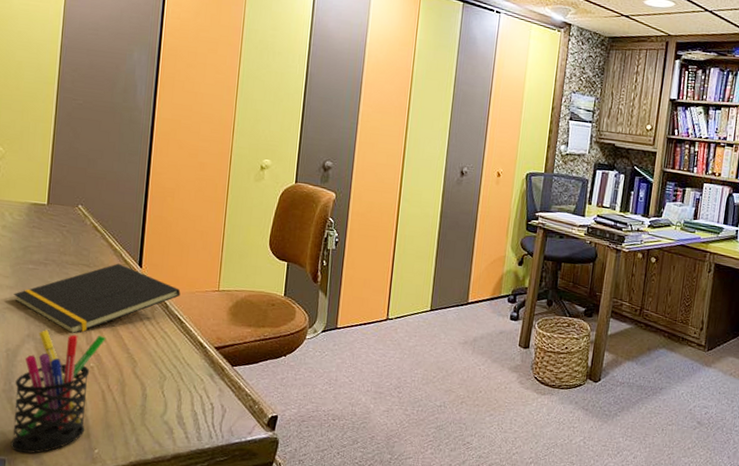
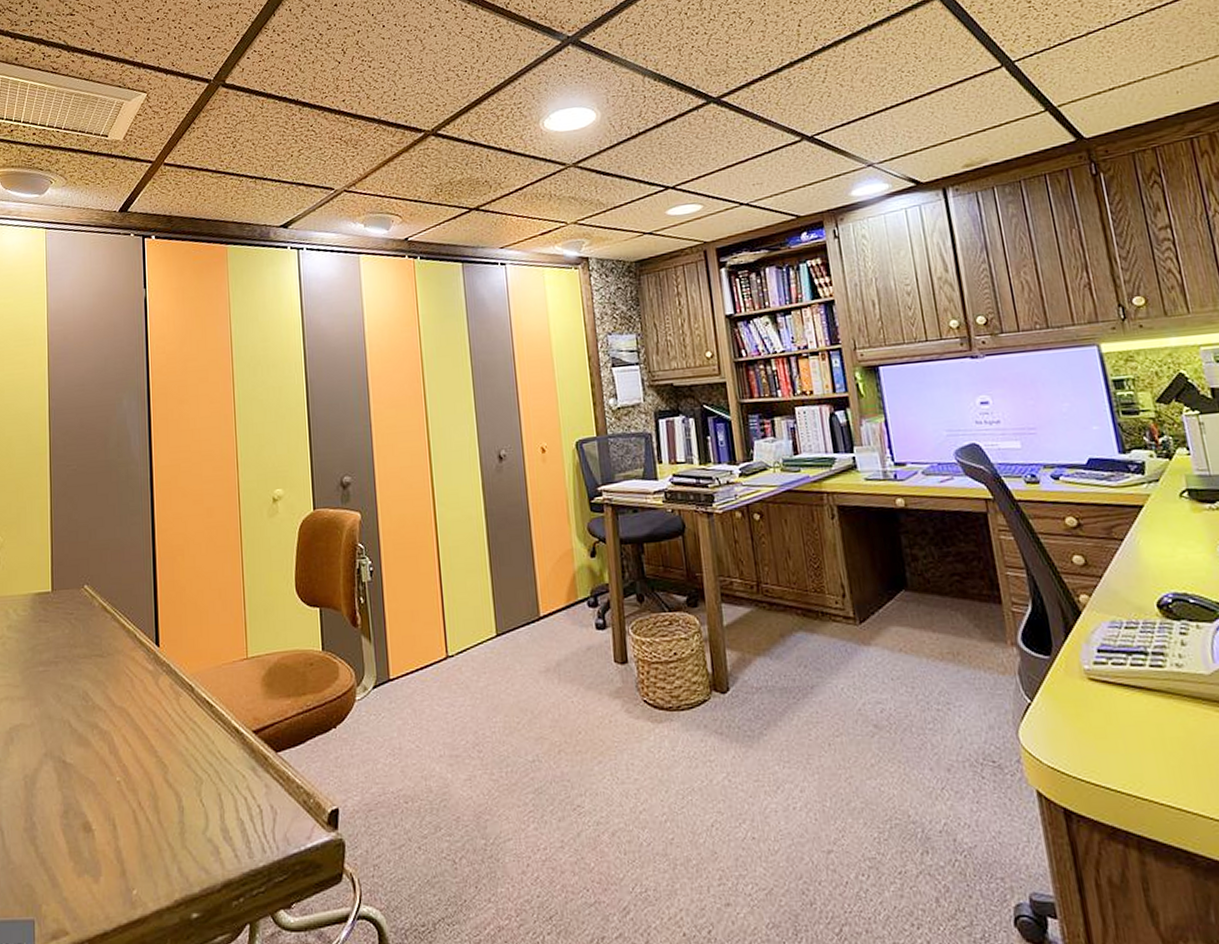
pen holder: present [10,330,106,454] -> none [37,739,131,909]
notepad: present [13,263,181,334] -> none [26,646,206,744]

